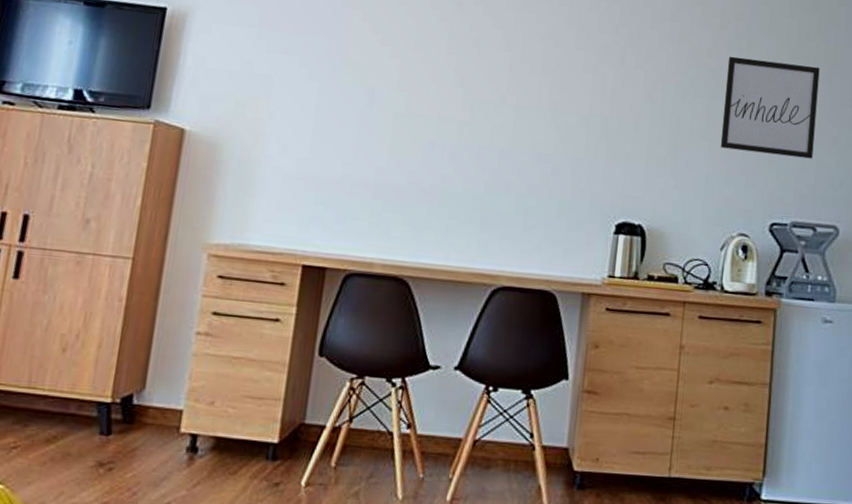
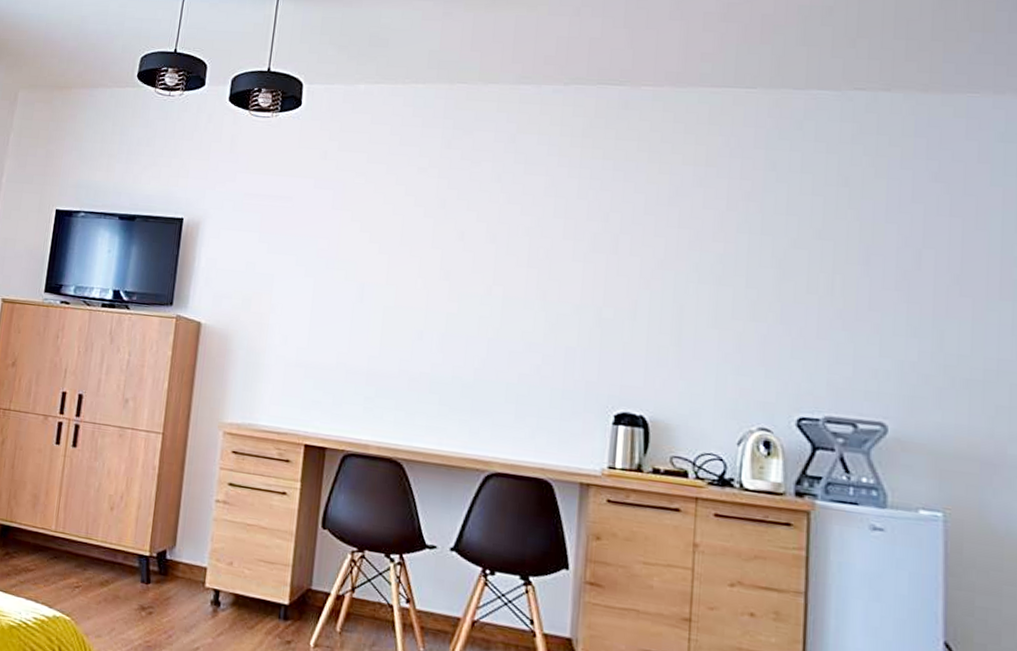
wall art: present [720,56,820,159] -> none [732,239,854,349]

